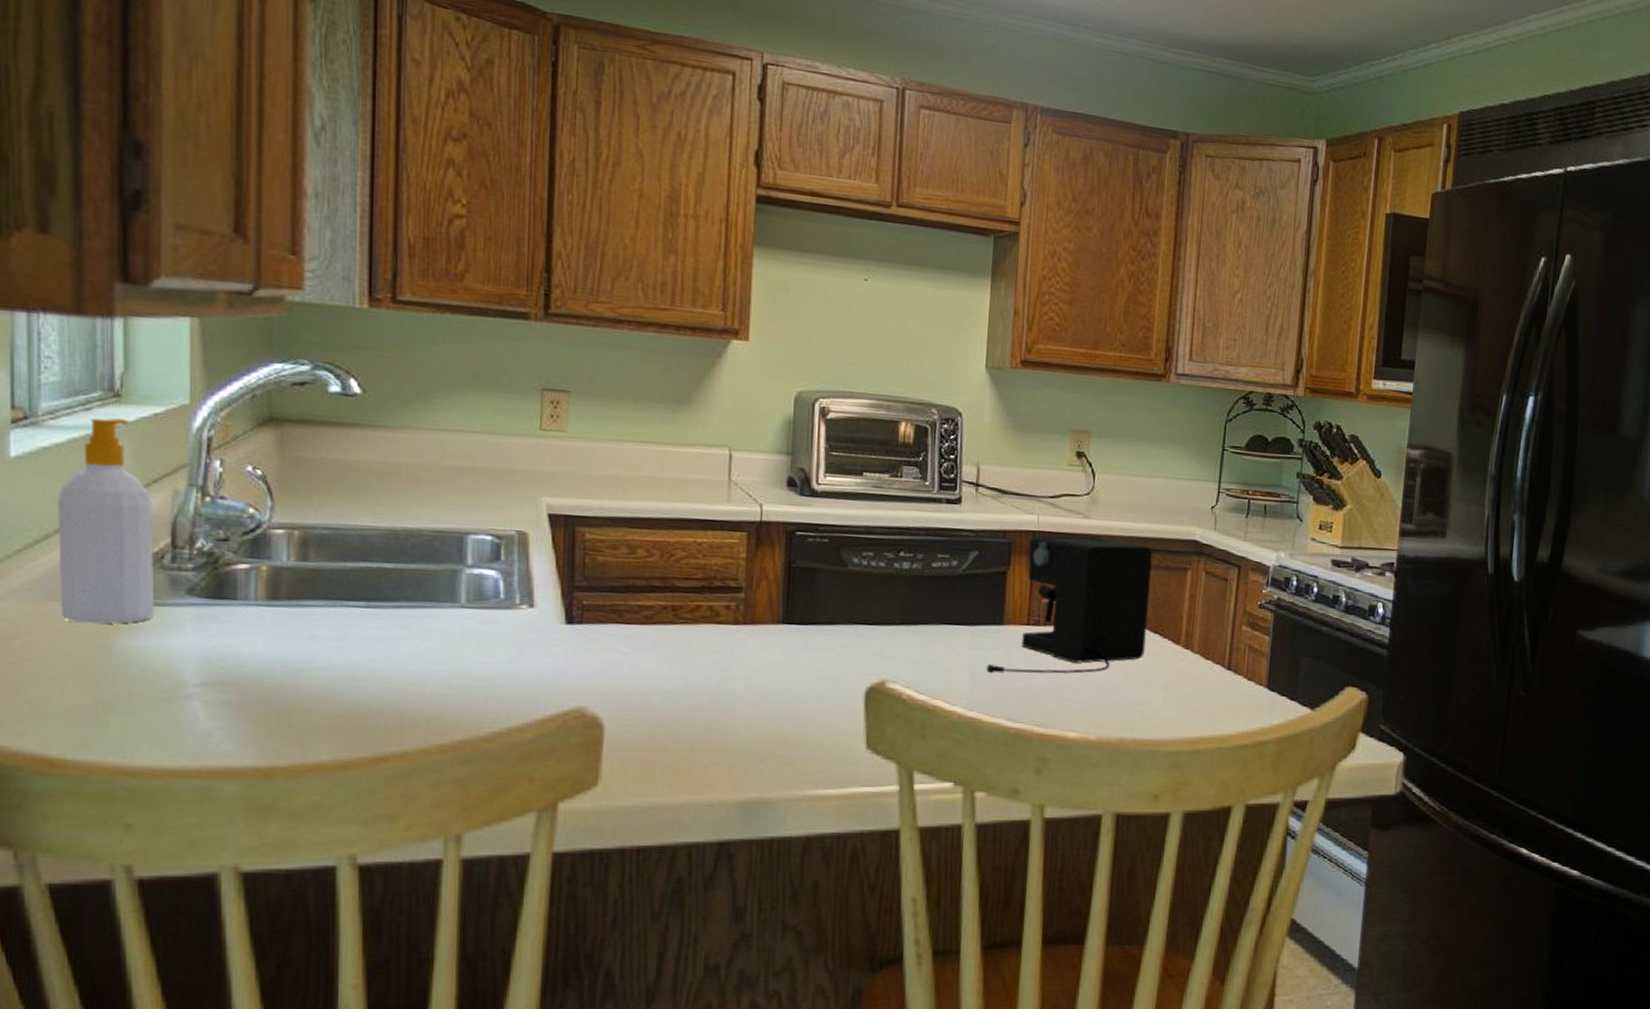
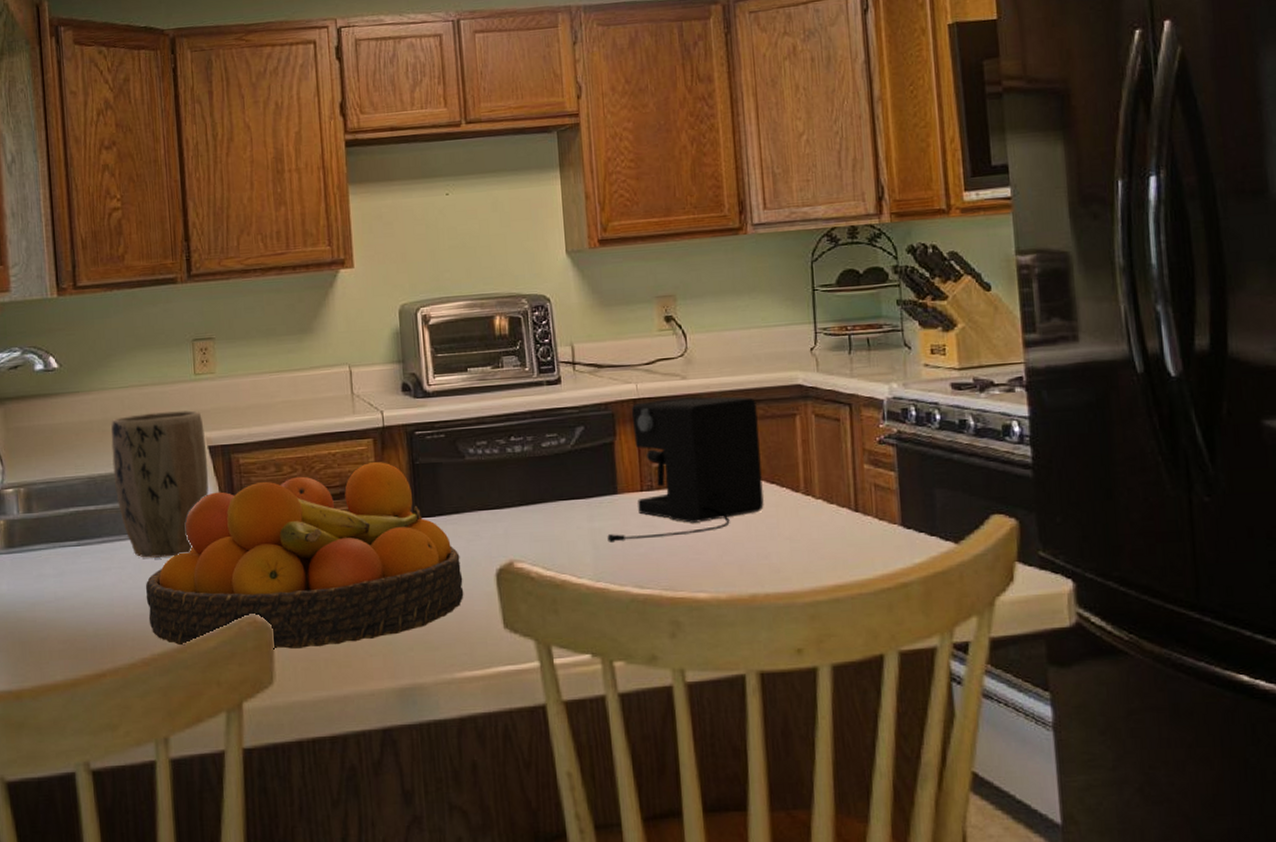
plant pot: none [422,464,546,634] -> present [110,410,209,558]
fruit bowl: none [450,558,829,751] -> present [145,462,464,649]

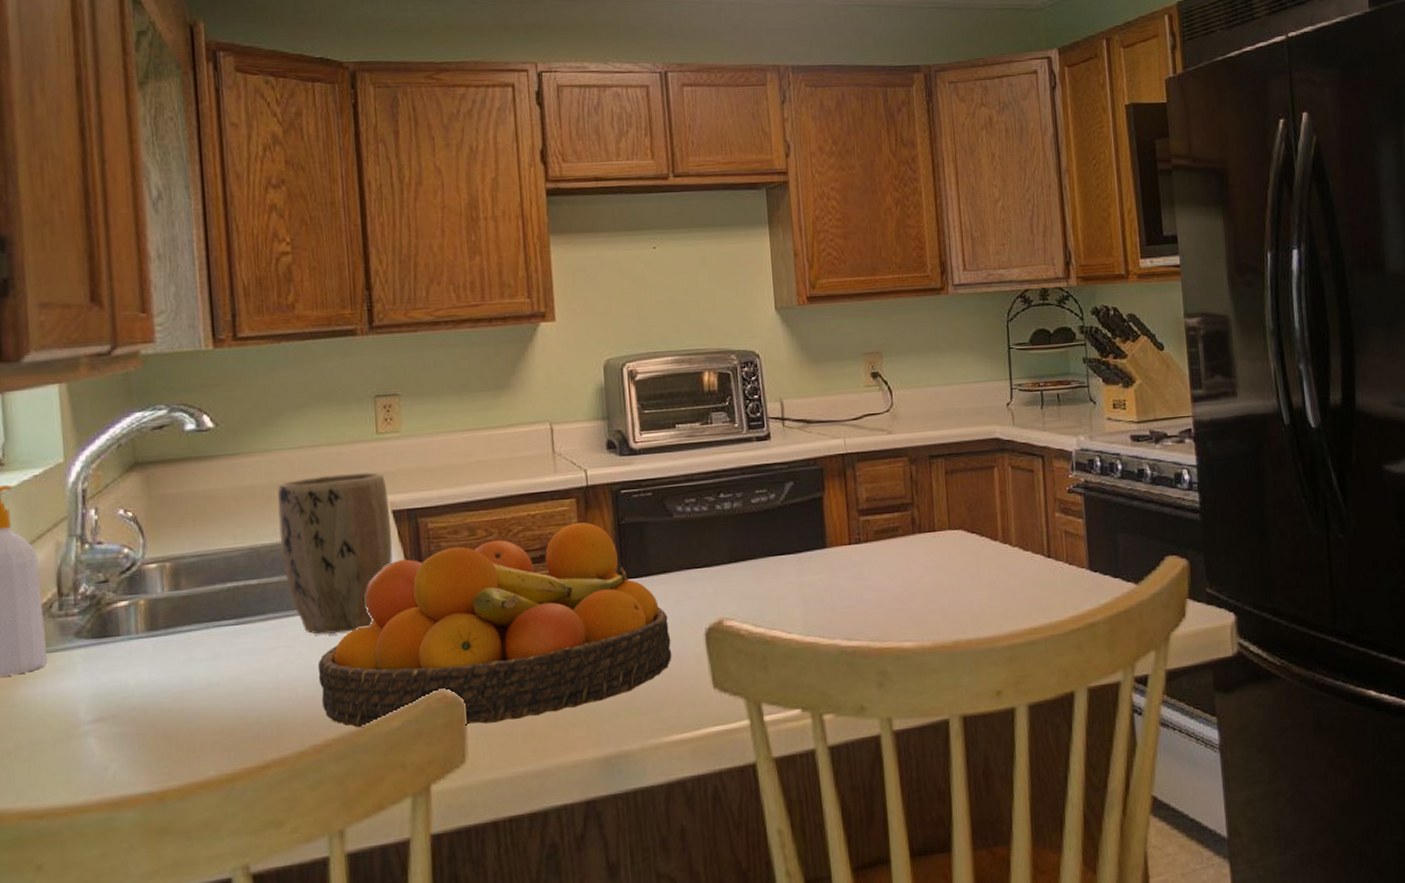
coffee maker: present [607,396,764,544] -> none [816,450,965,598]

